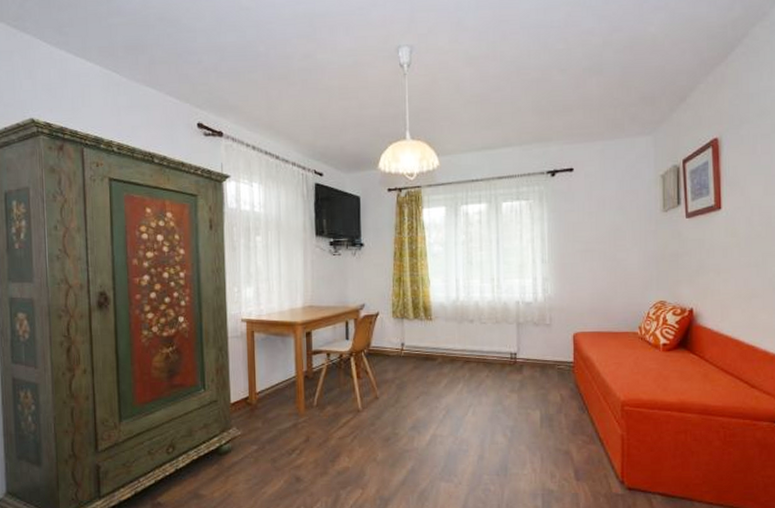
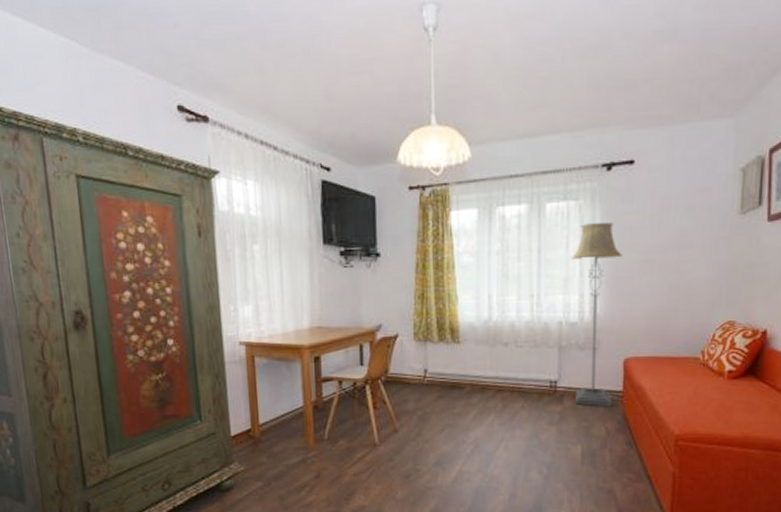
floor lamp: none [524,219,568,376] -> present [571,223,623,407]

